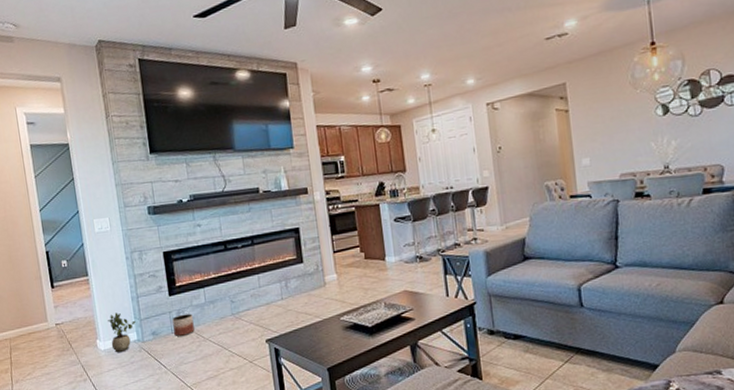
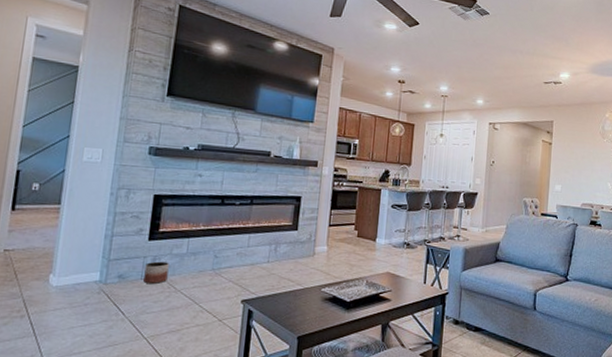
potted plant: present [108,312,136,353] -> none [66,248,103,292]

